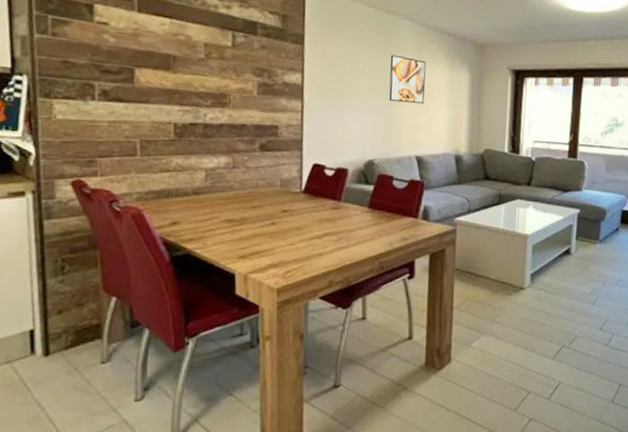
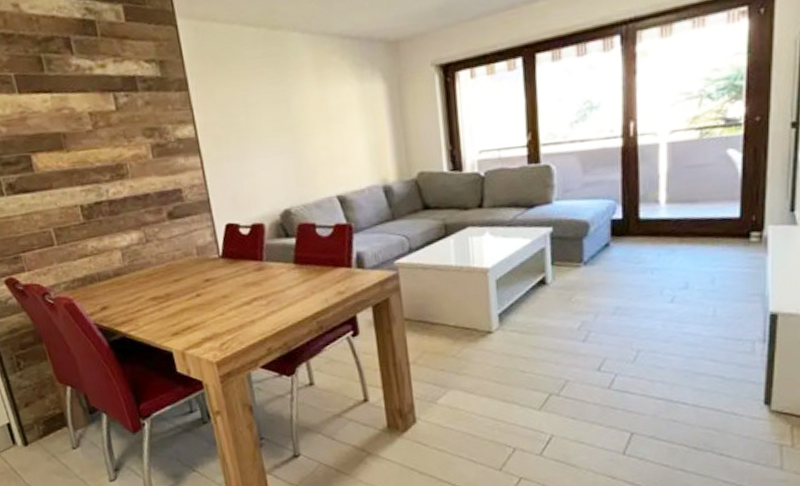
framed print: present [388,54,426,104] -> none [286,78,336,137]

